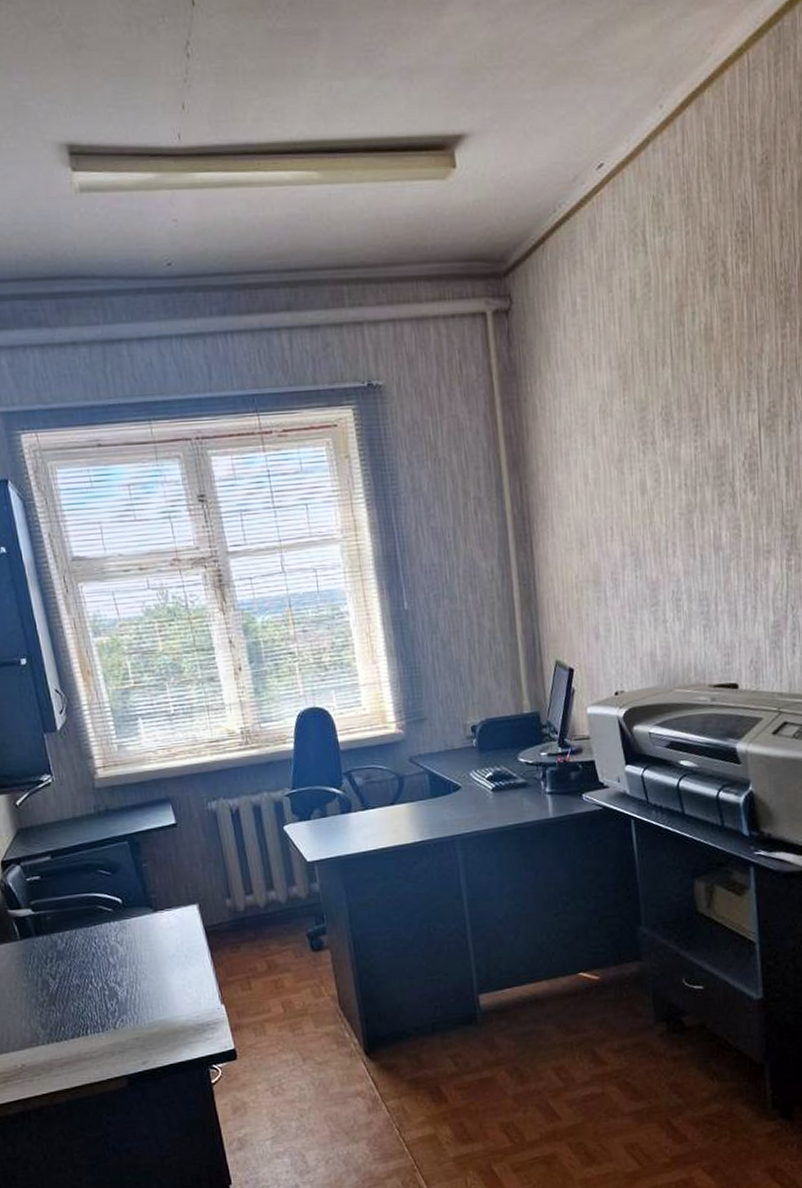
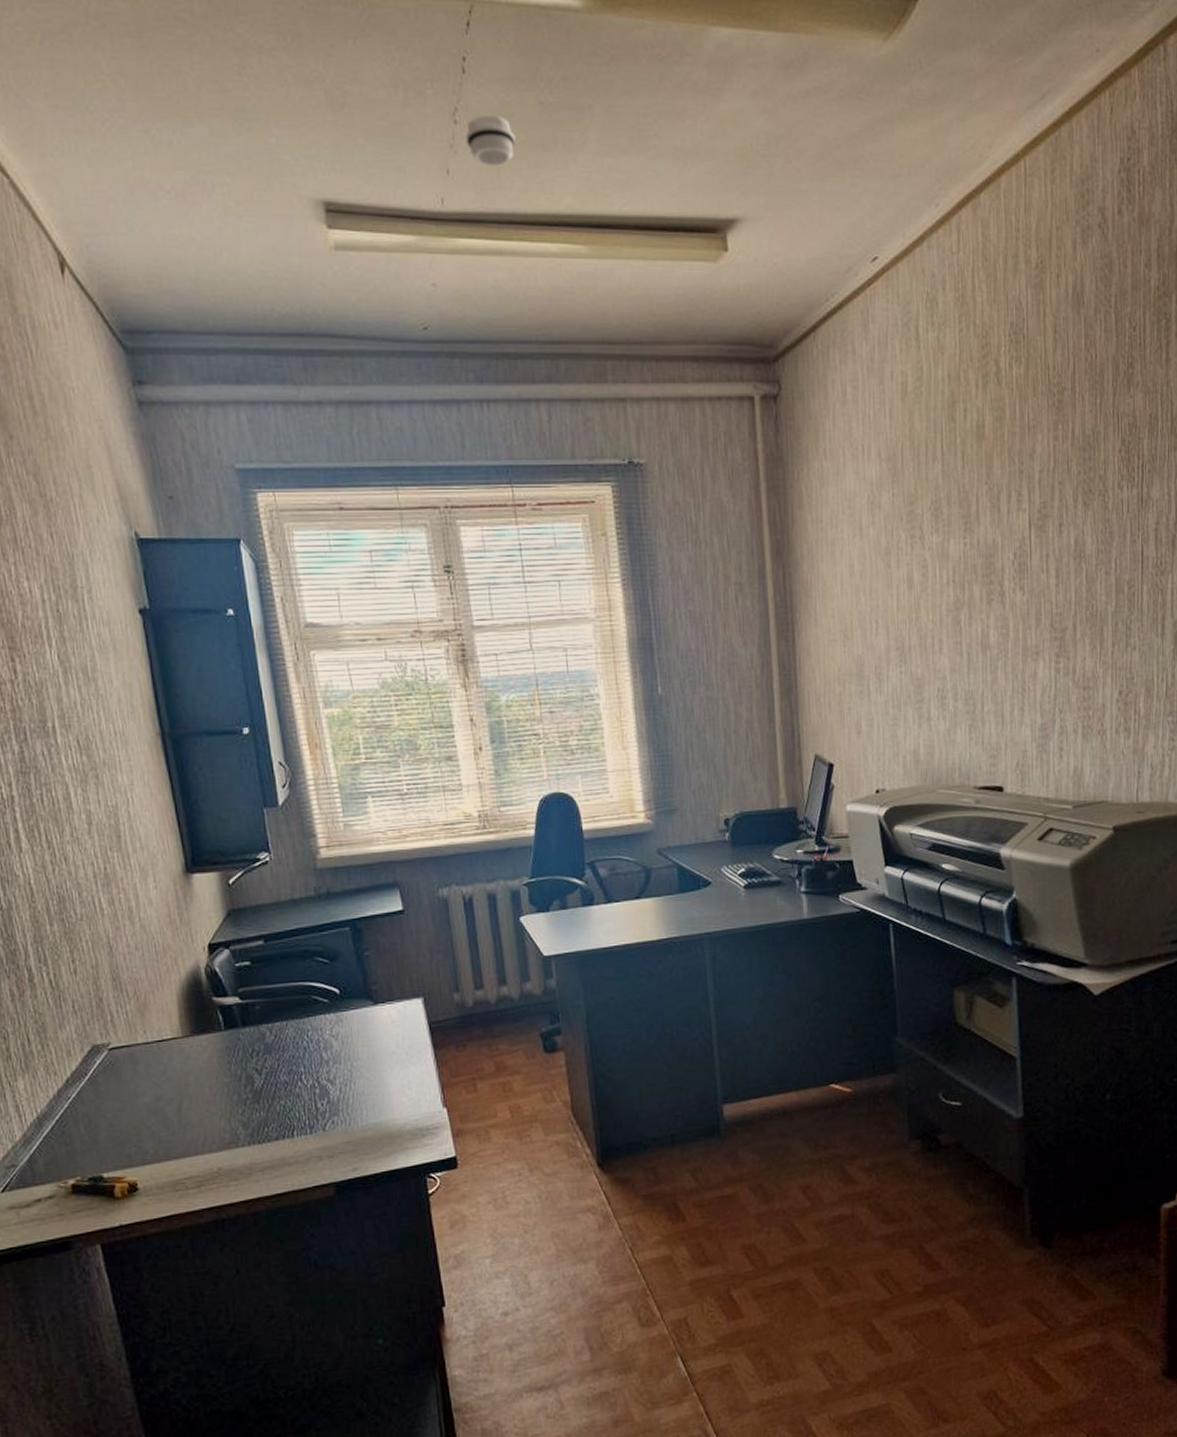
smoke detector: none [198,47,247,98] -> present [465,115,516,166]

